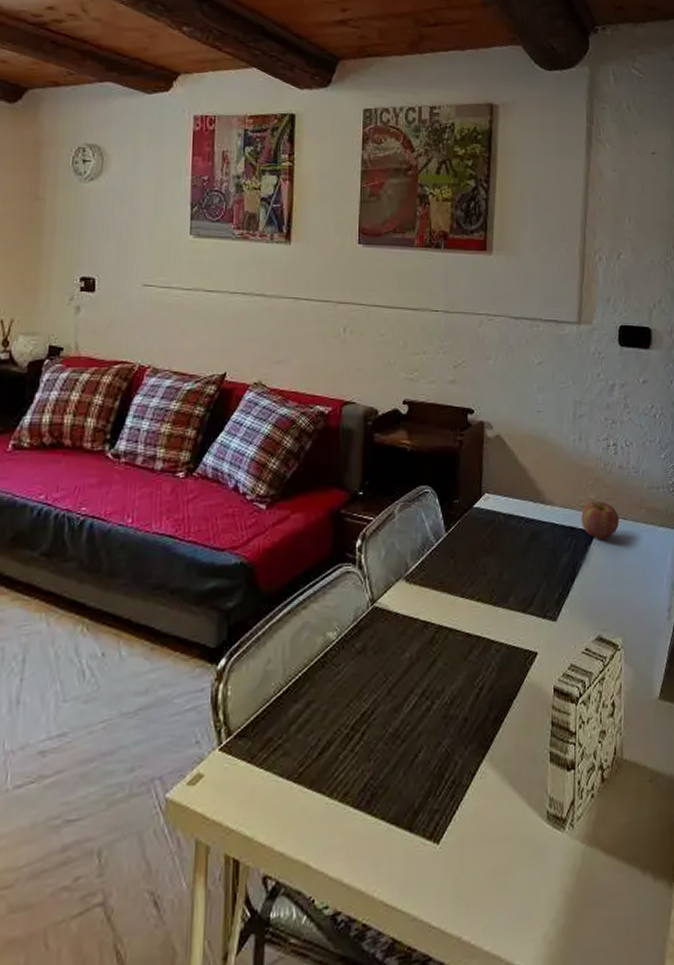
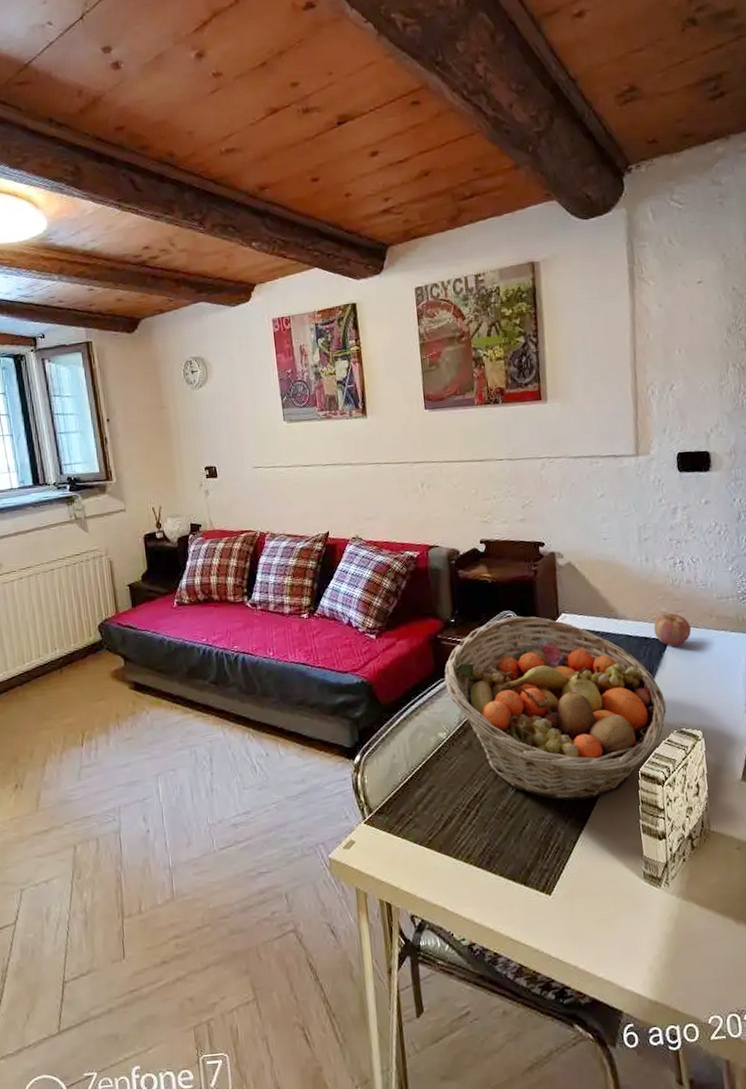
fruit basket: none [343,493,587,722] -> present [444,616,667,801]

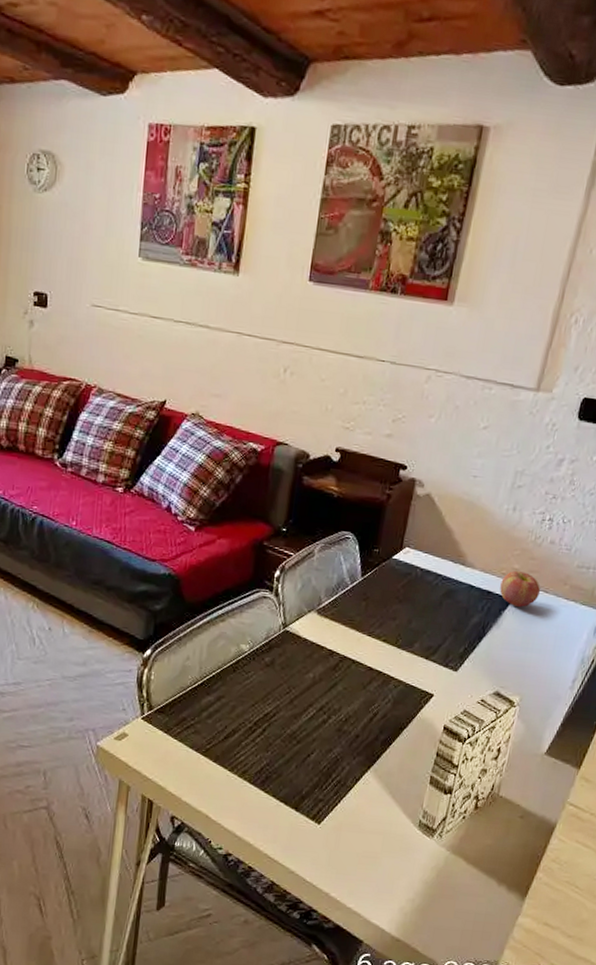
fruit basket: present [444,616,667,801] -> none [260,538,491,741]

